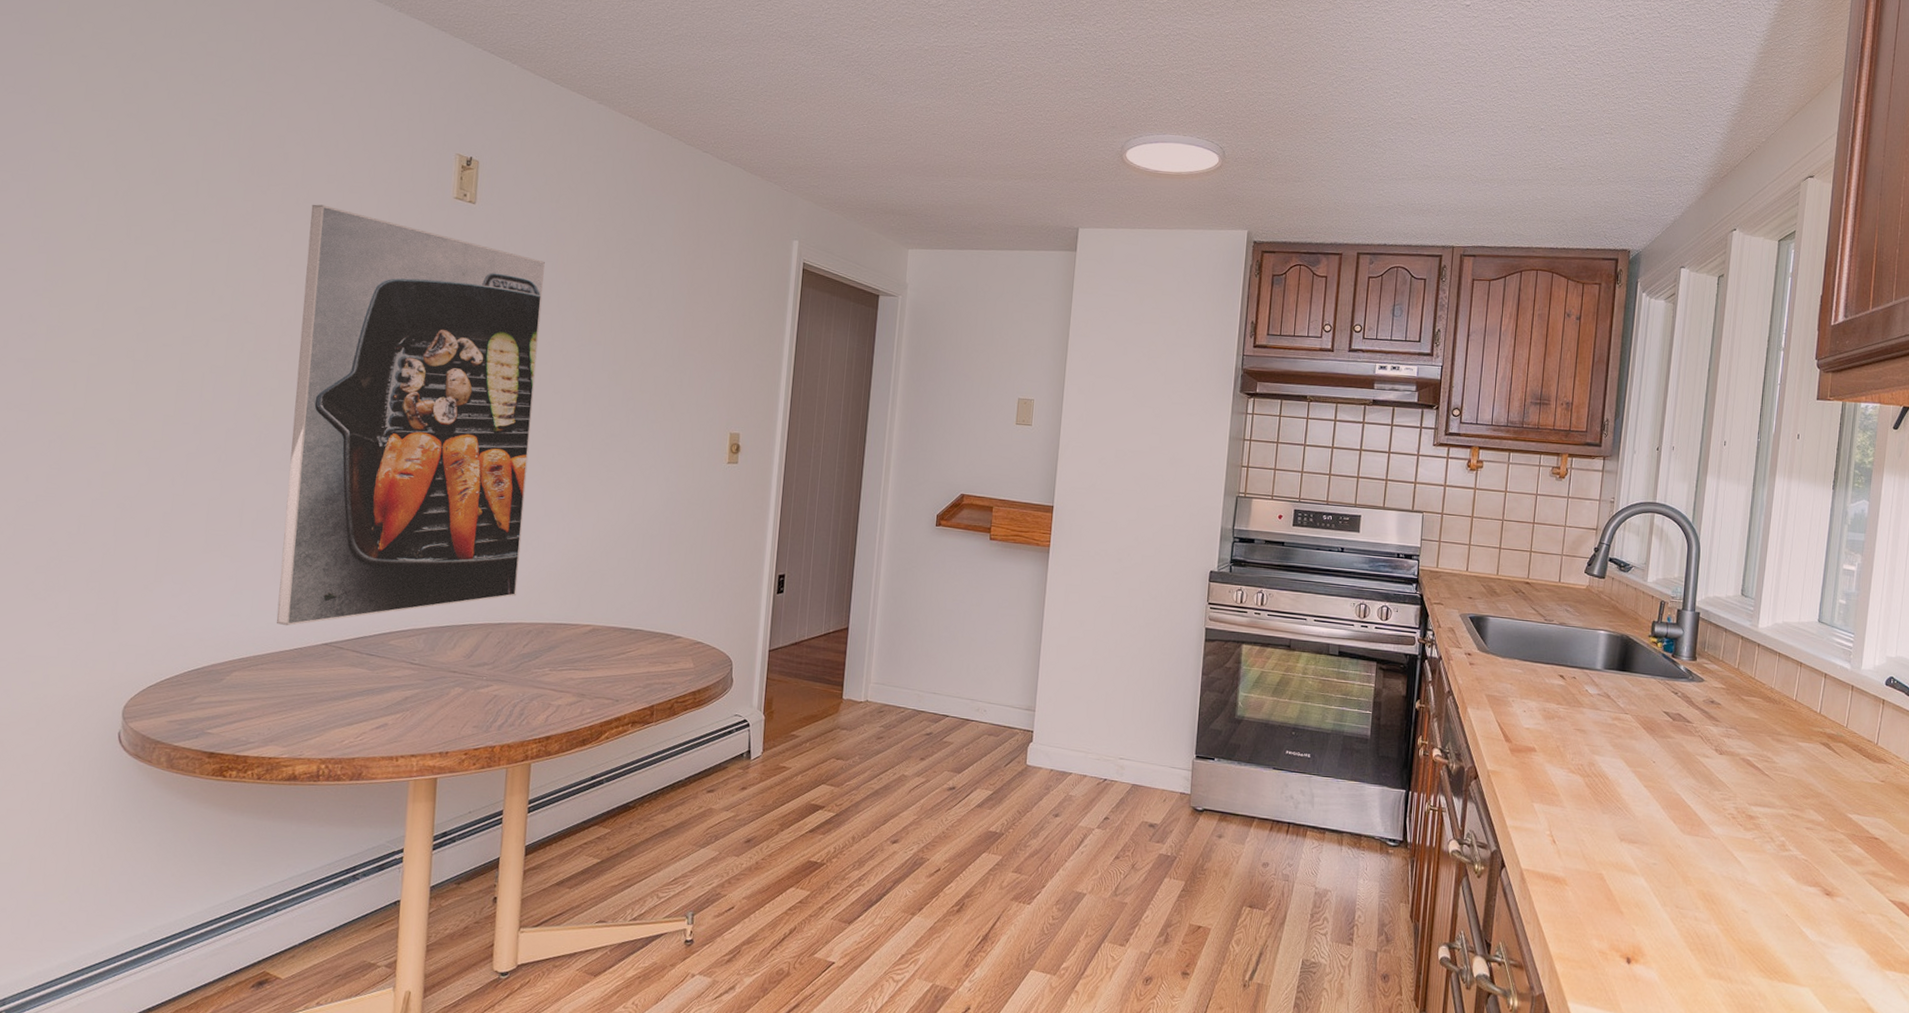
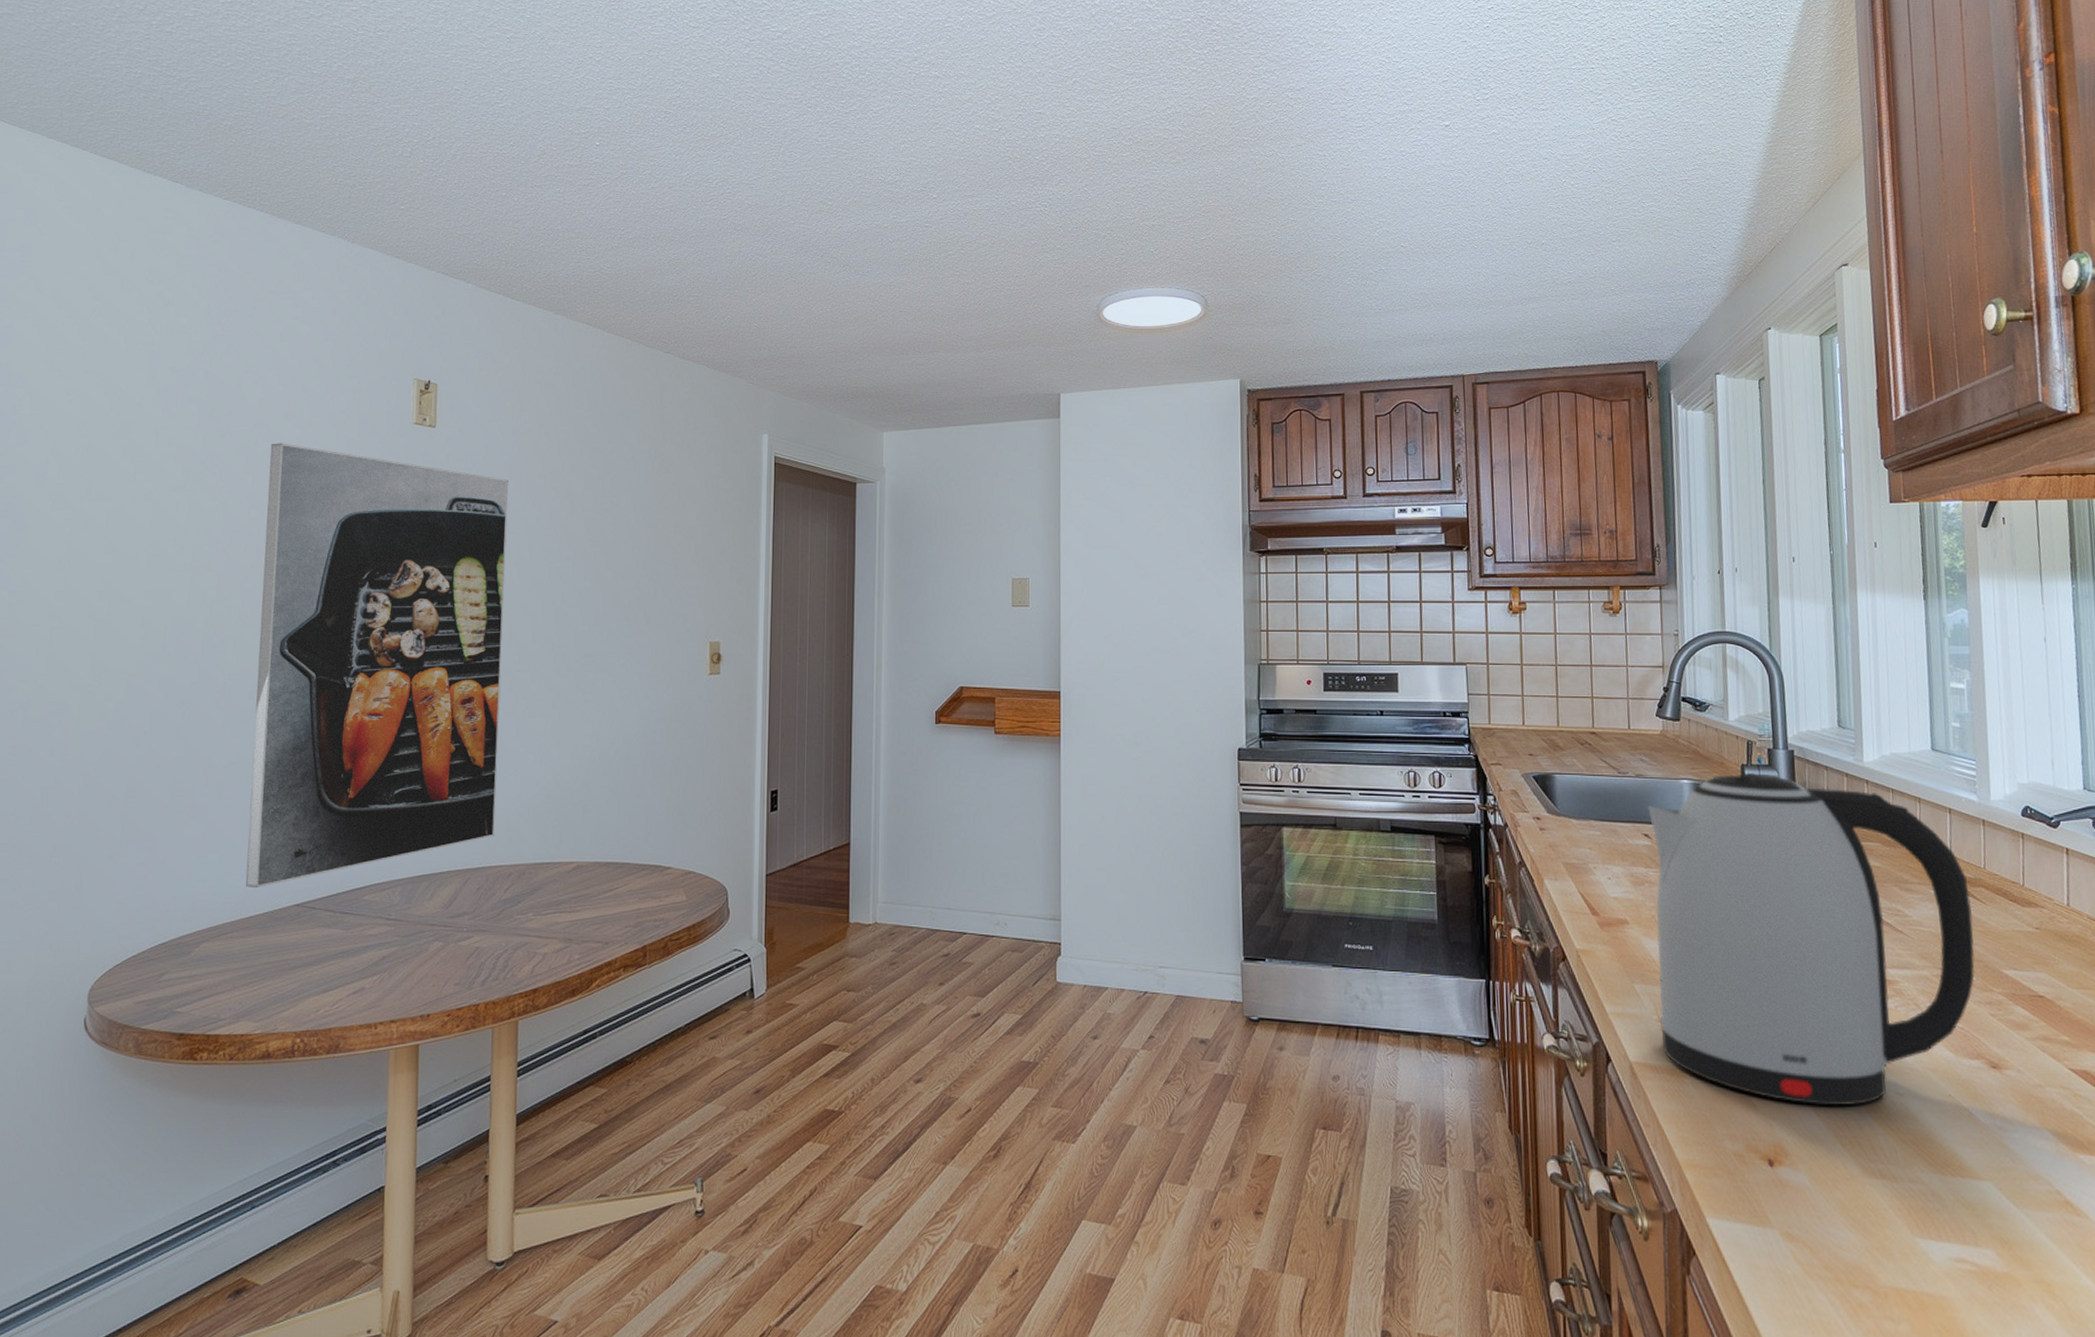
kettle: none [1550,628,1831,919] -> present [1647,772,1975,1106]

